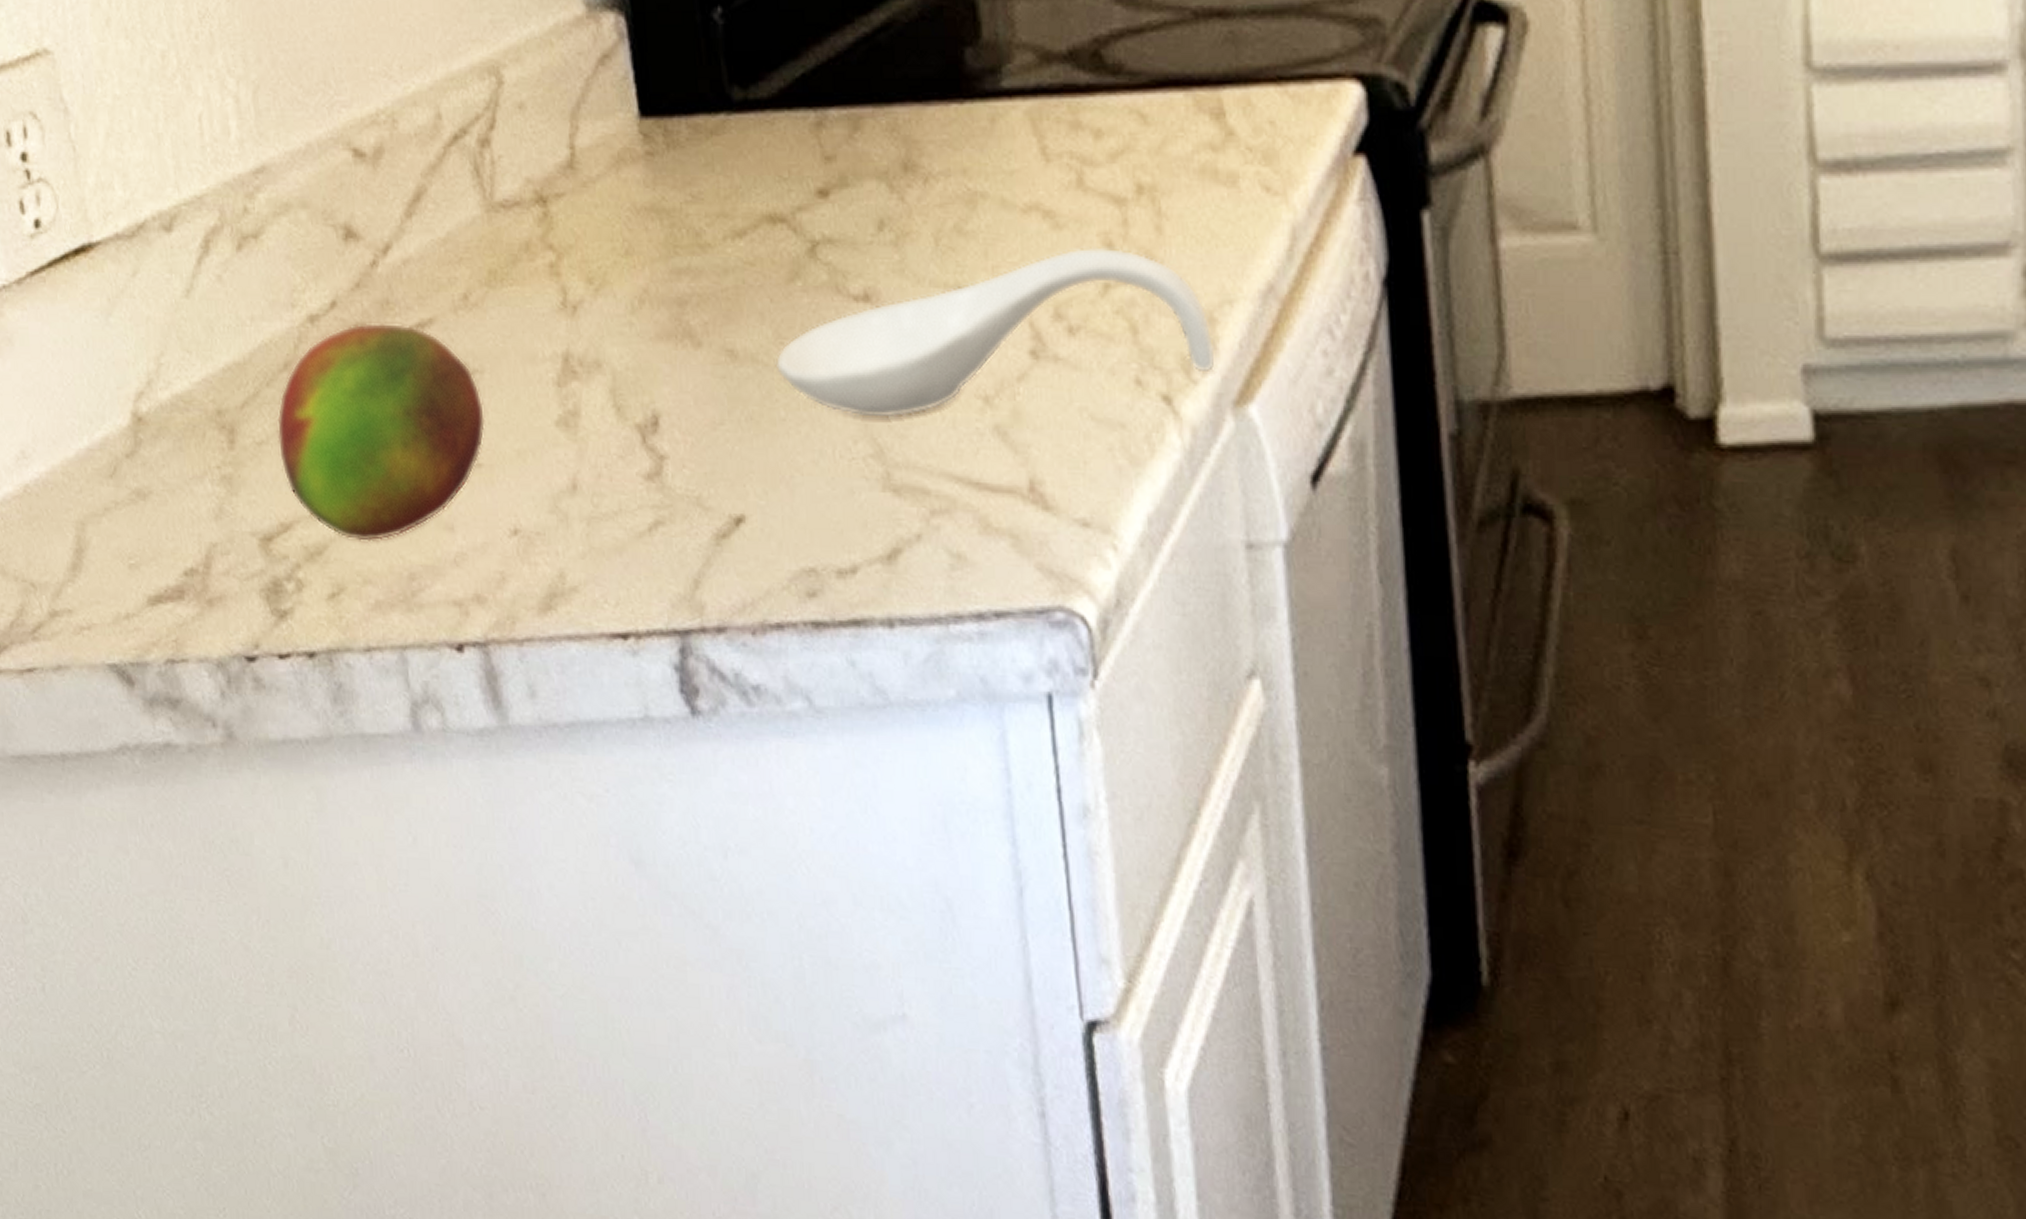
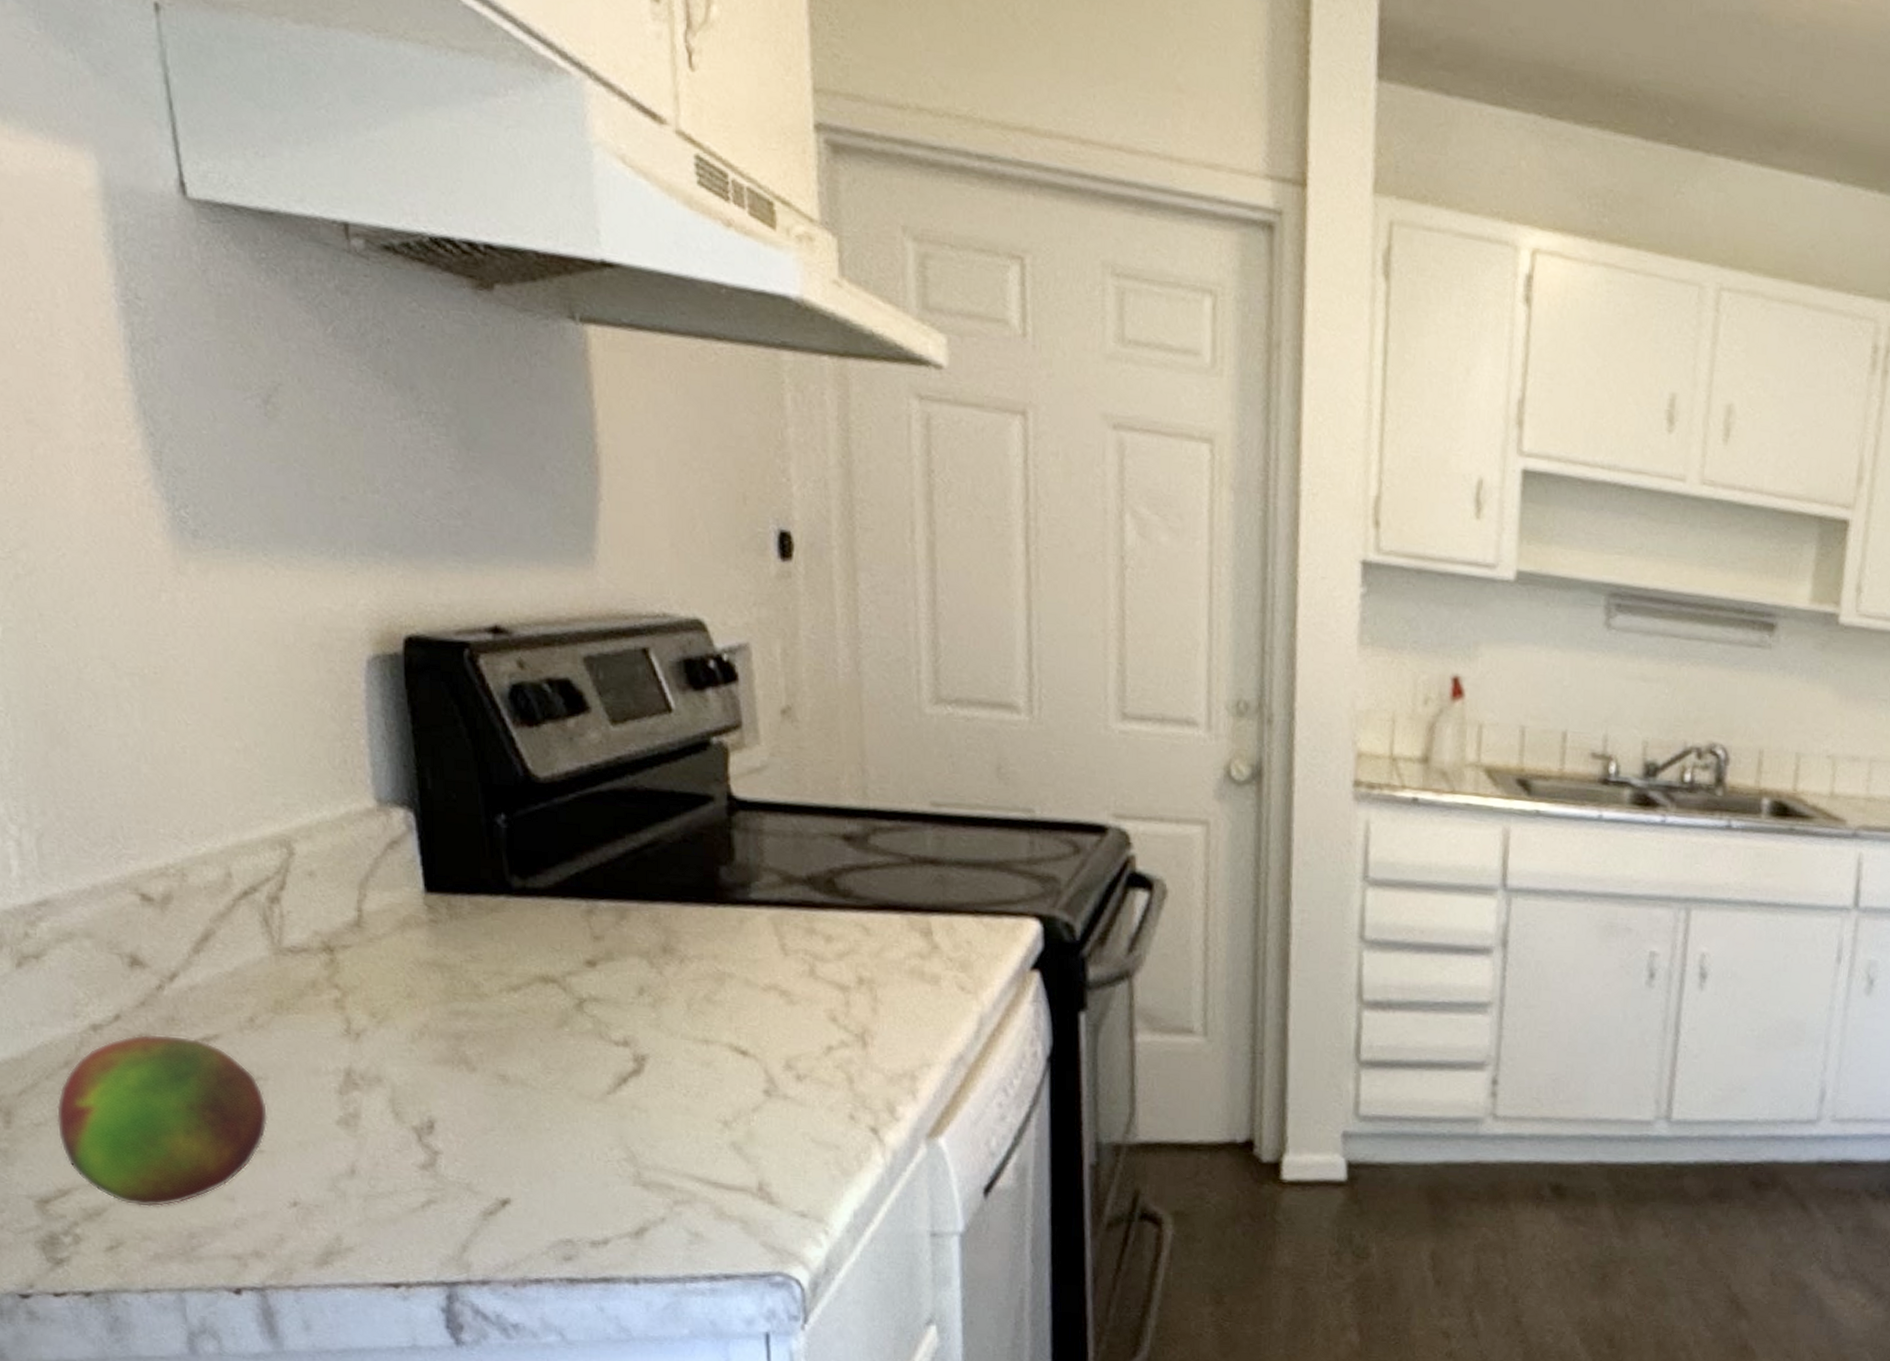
spoon rest: present [775,247,1217,419] -> none [542,1018,915,1133]

